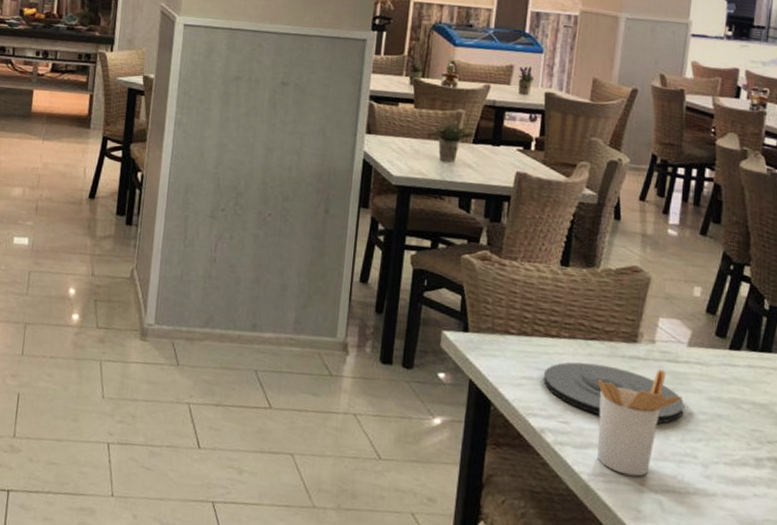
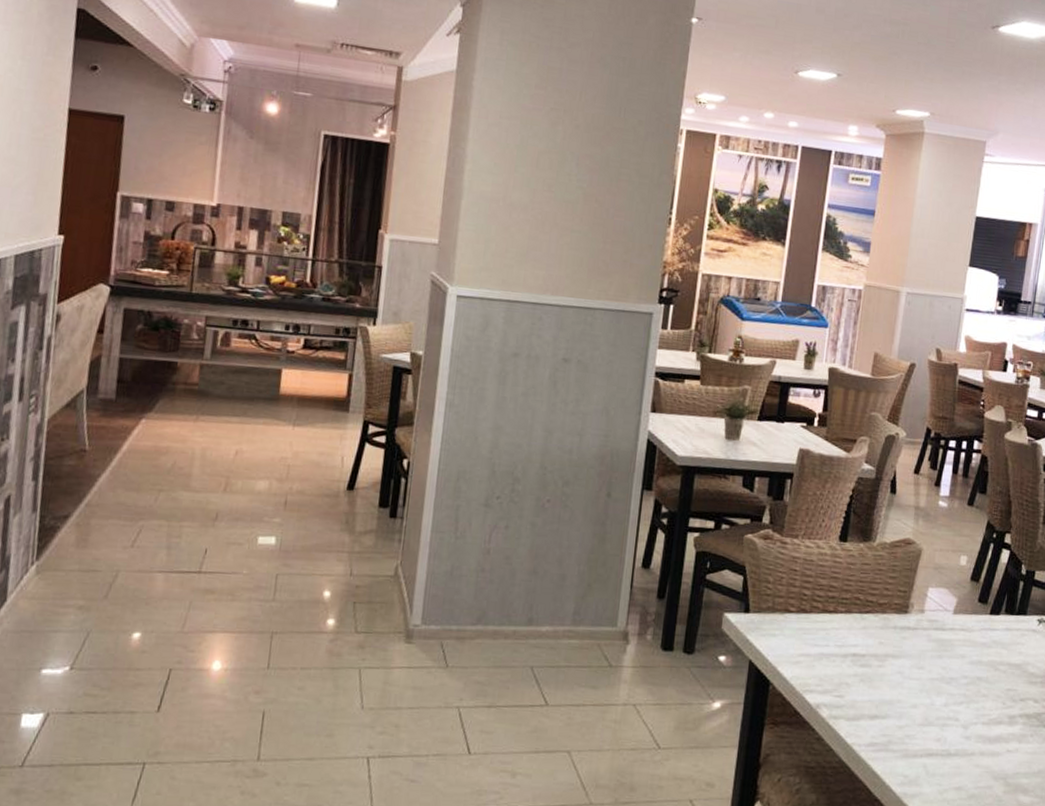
plate: present [543,362,685,424] -> none [820,635,949,690]
utensil holder: present [597,370,682,477] -> none [869,638,947,743]

